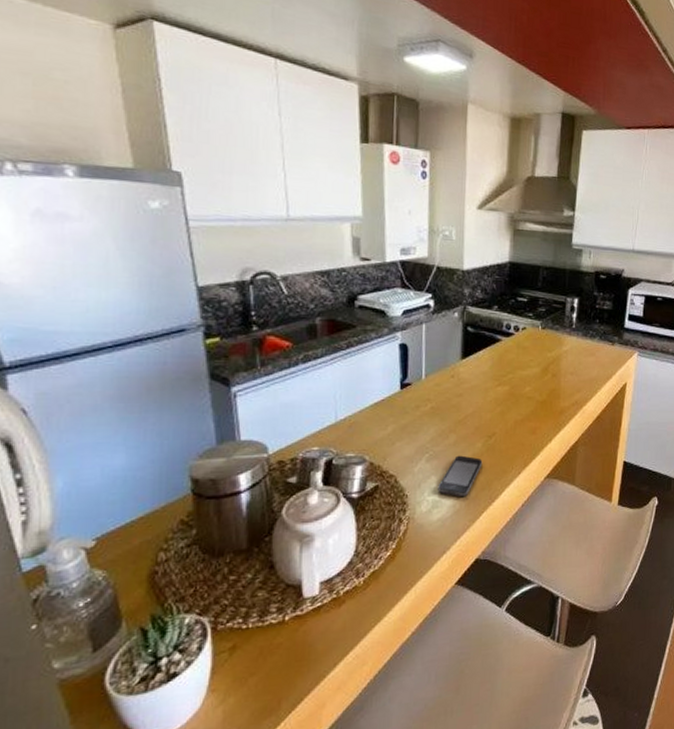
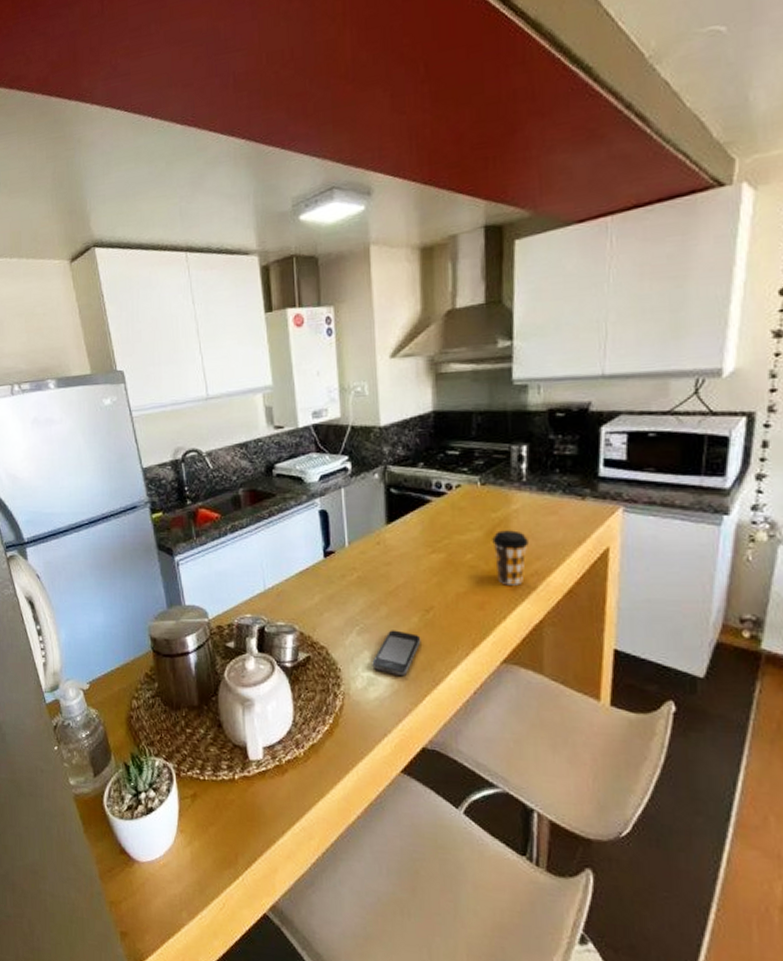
coffee cup: none [546,367,573,413] -> present [492,530,529,585]

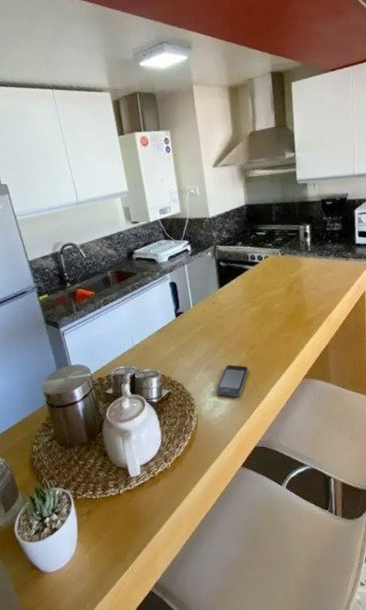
coffee cup: present [492,530,529,585] -> none [291,285,315,324]

